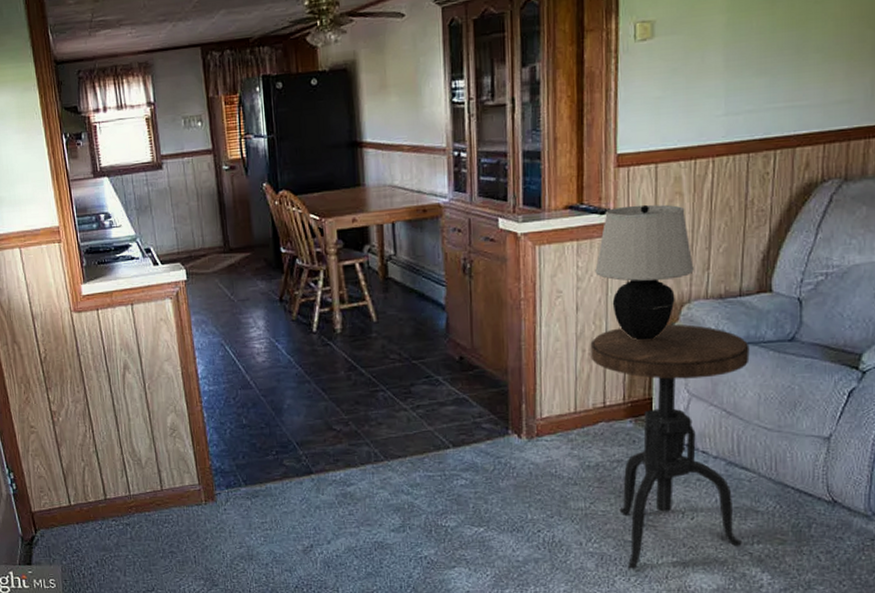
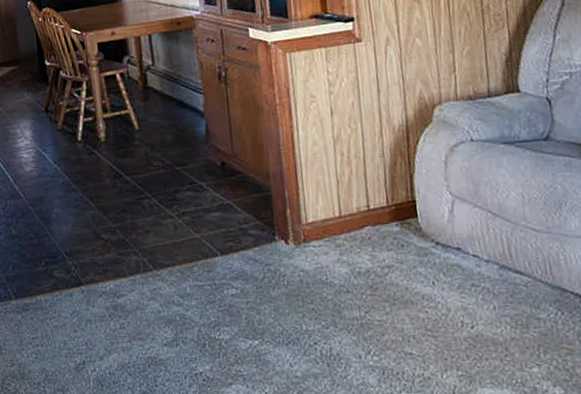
side table: present [590,324,750,569] -> none [348,125,528,384]
table lamp: present [595,204,694,341] -> none [345,11,441,143]

